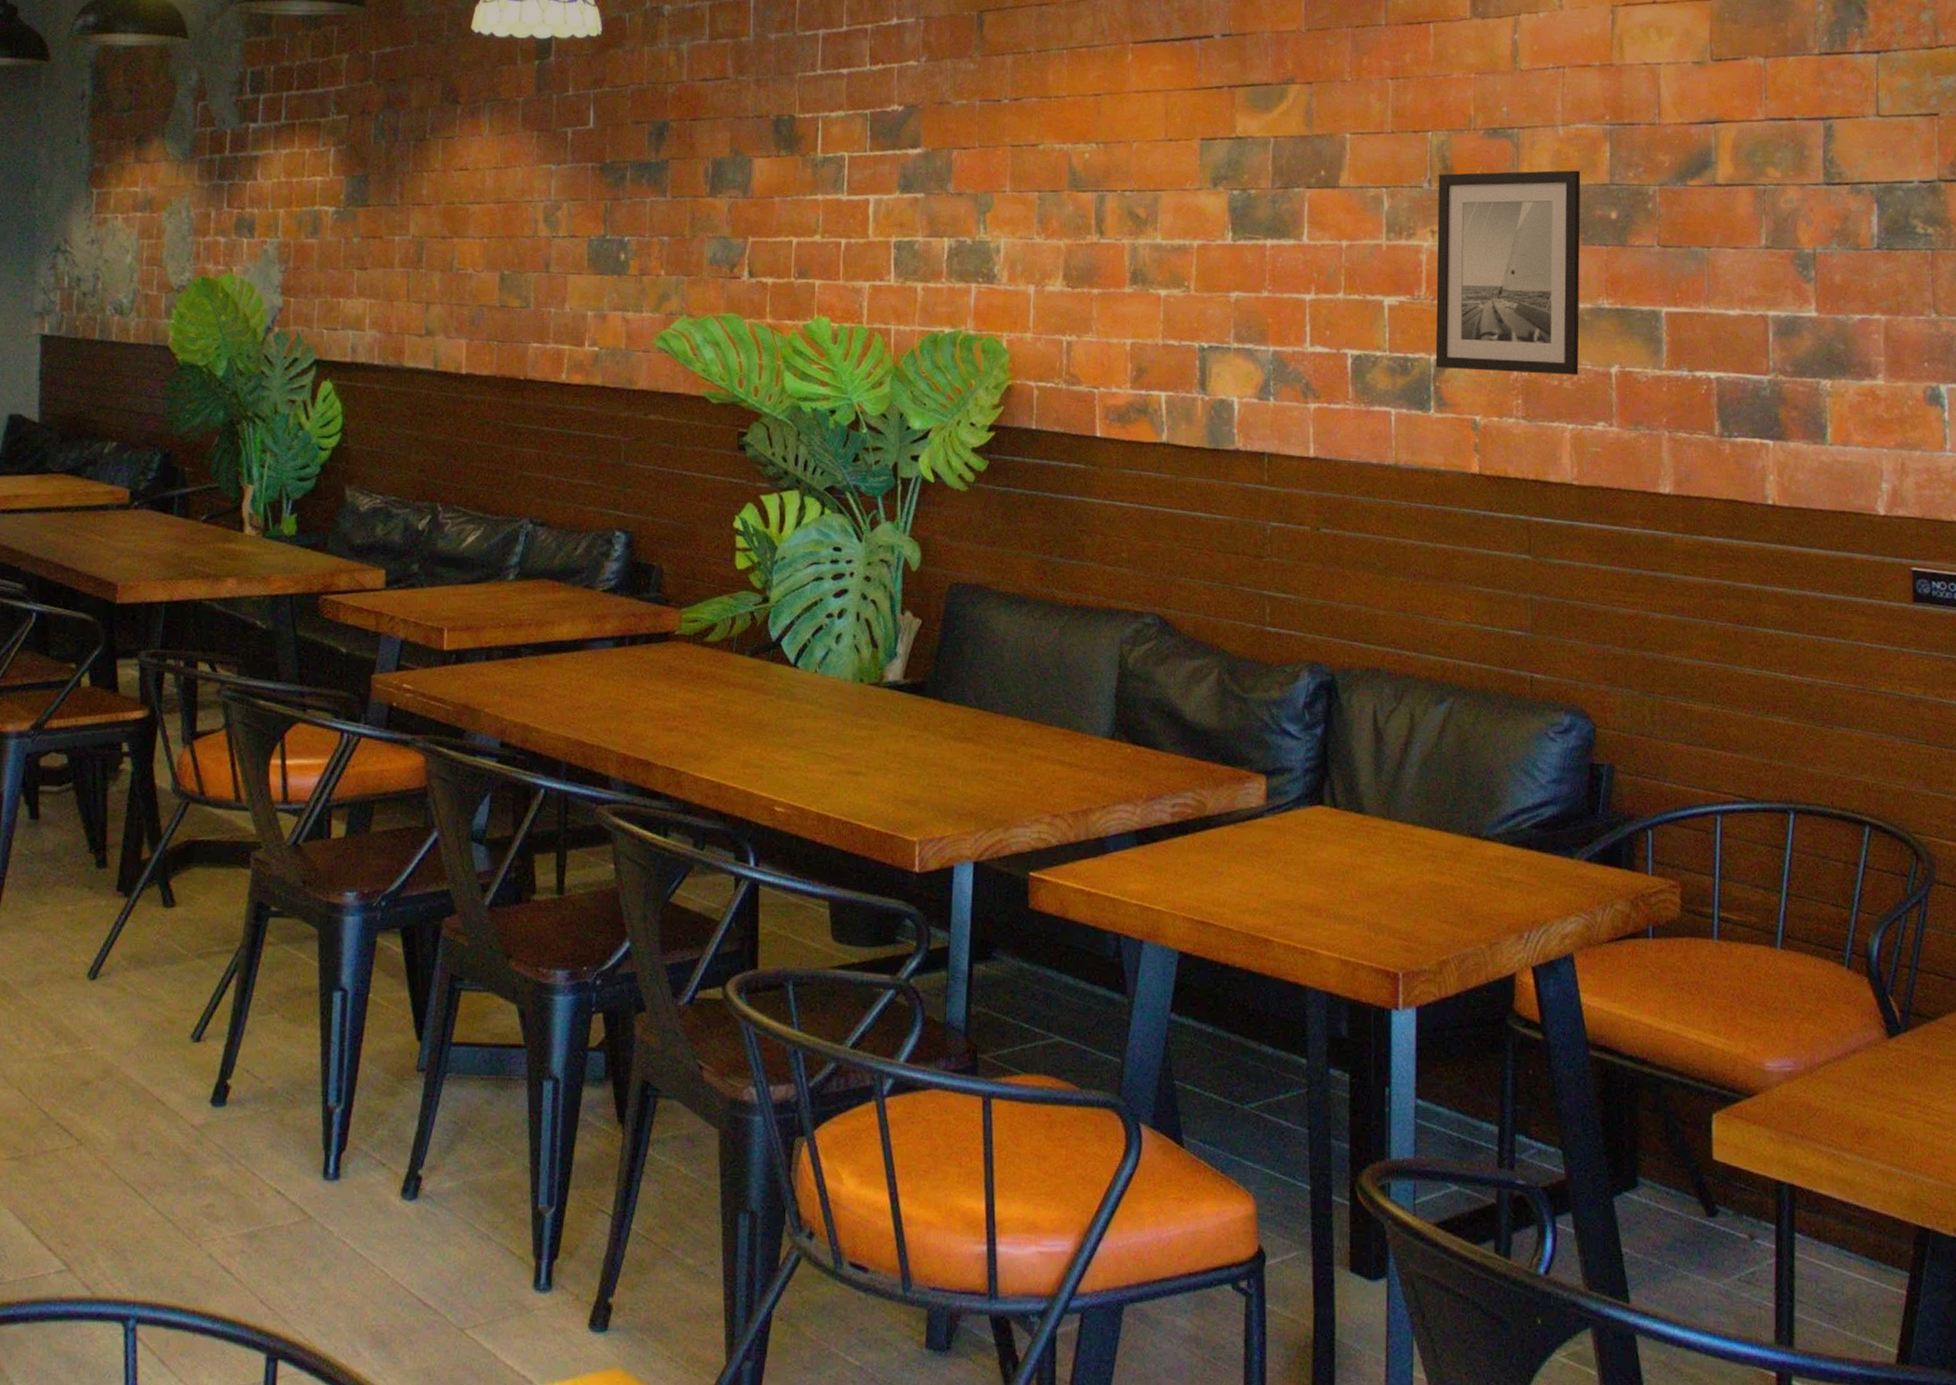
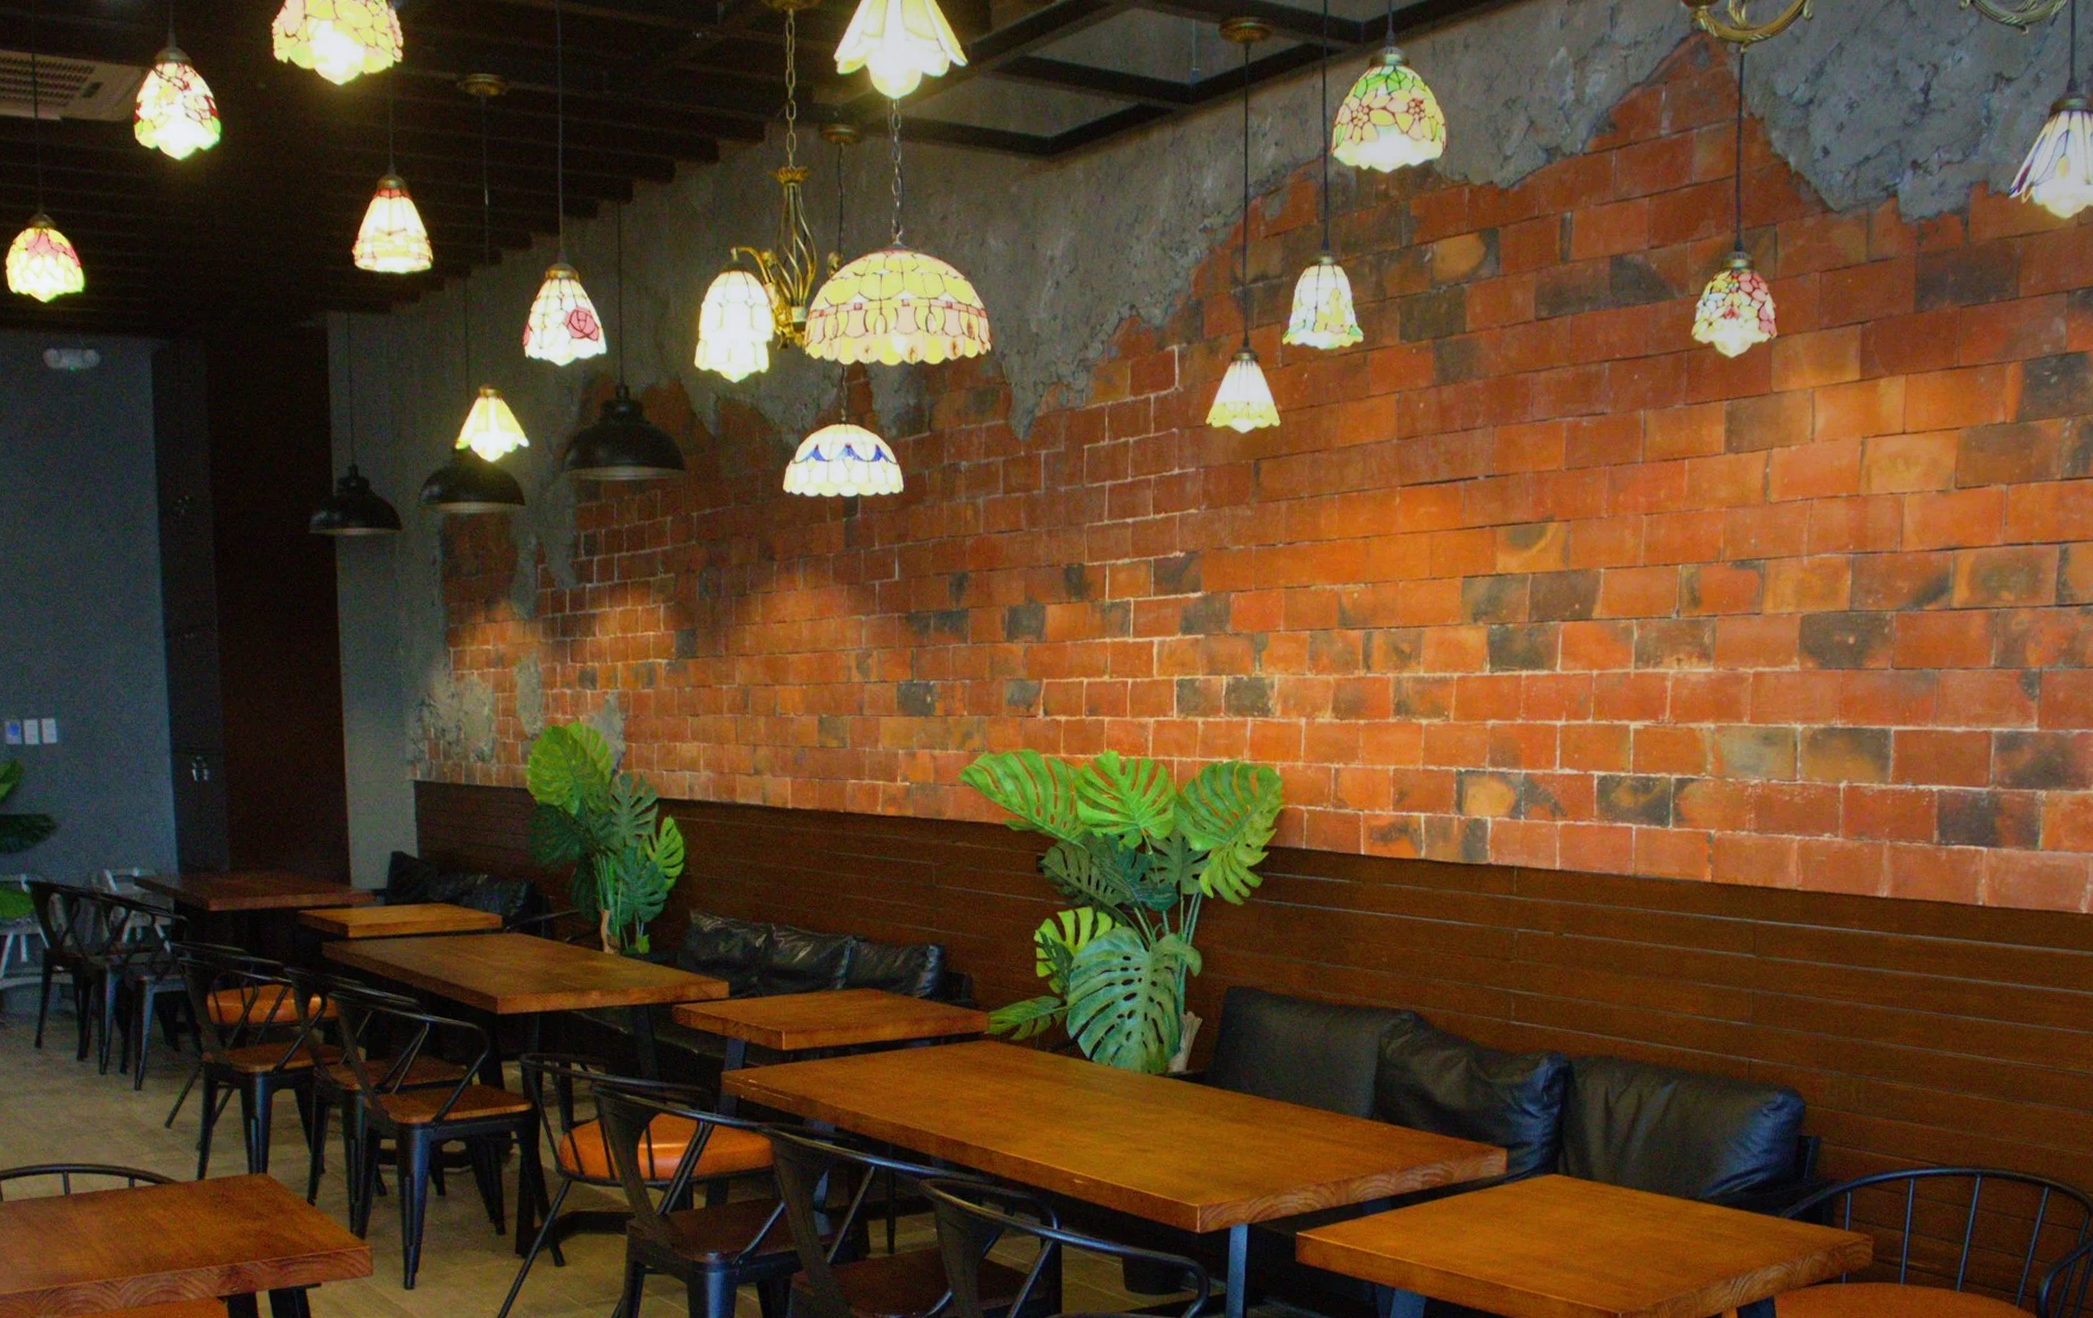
wall art: present [1435,170,1581,375] -> none [1675,598,1822,791]

